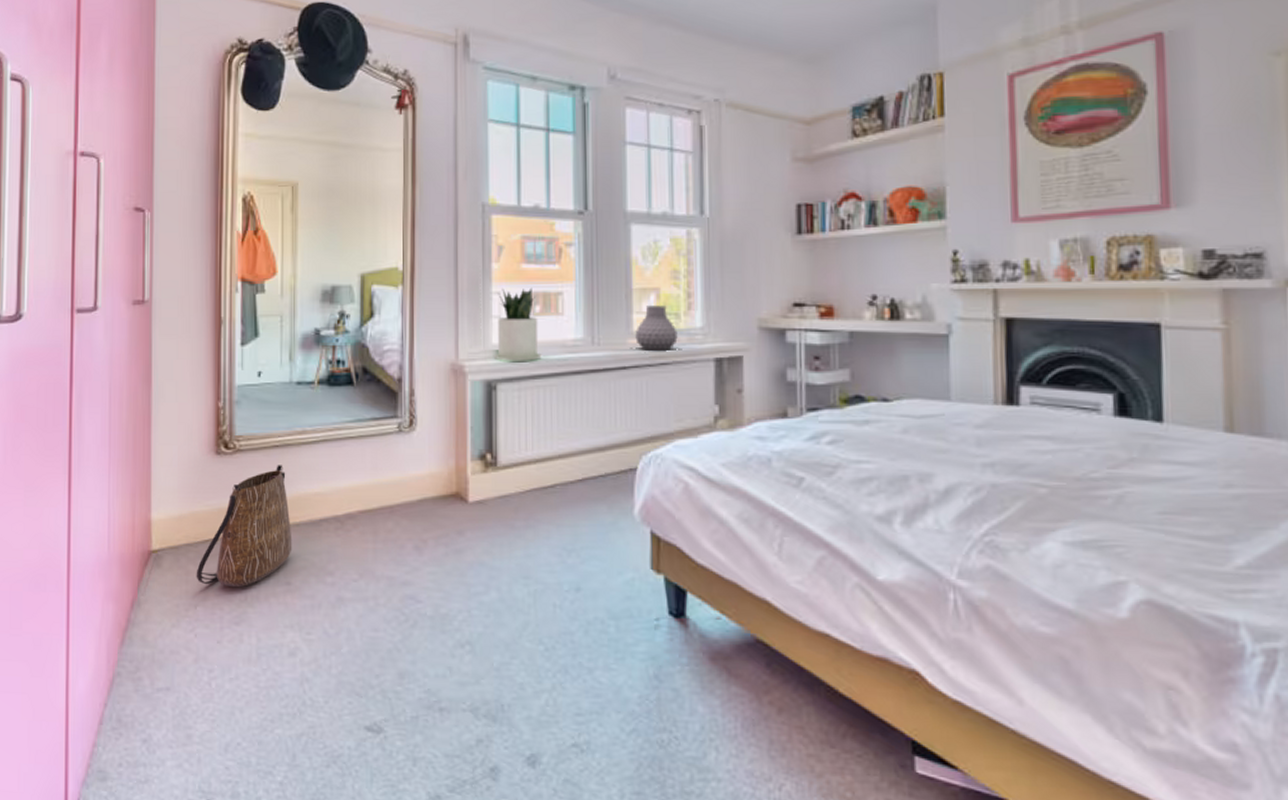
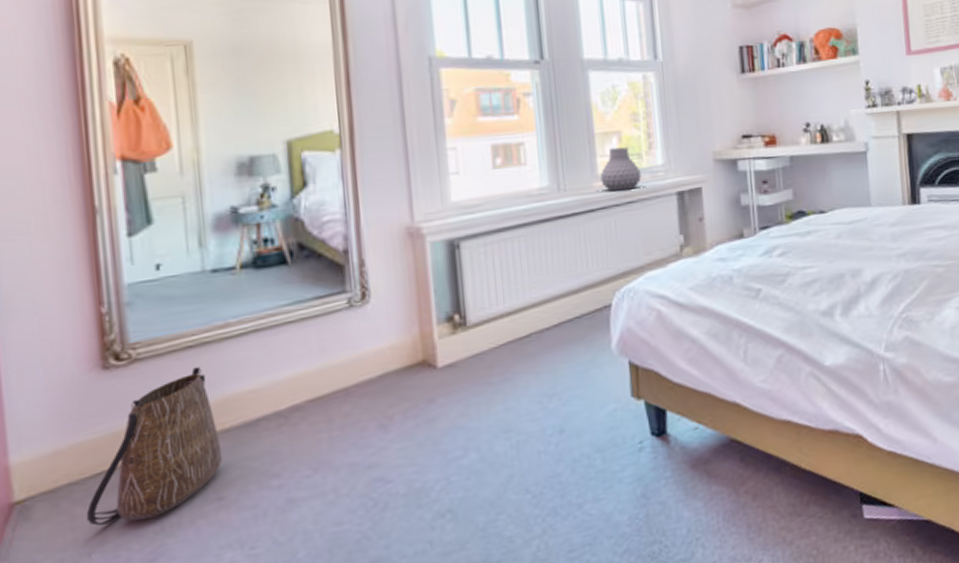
planter: present [493,287,542,363] -> none [453,140,507,219]

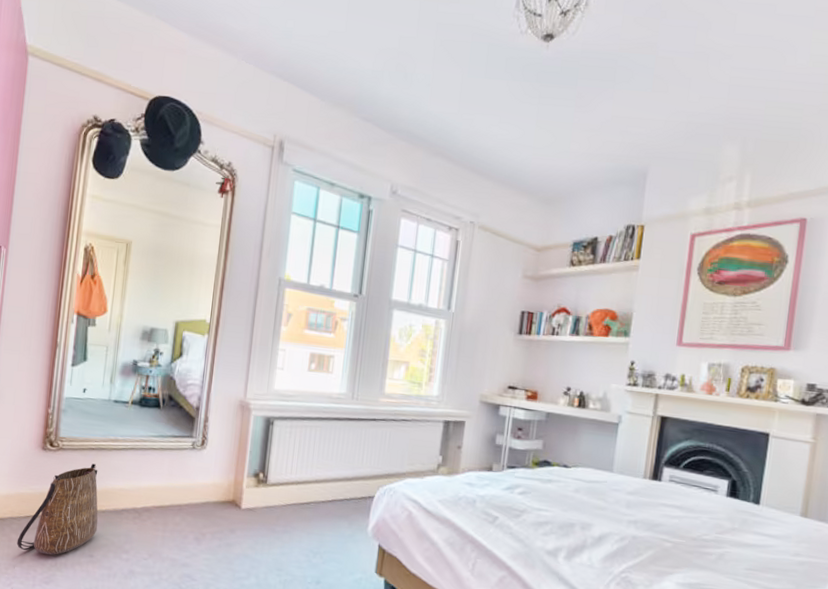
vase: present [600,147,641,192] -> none [385,374,419,410]

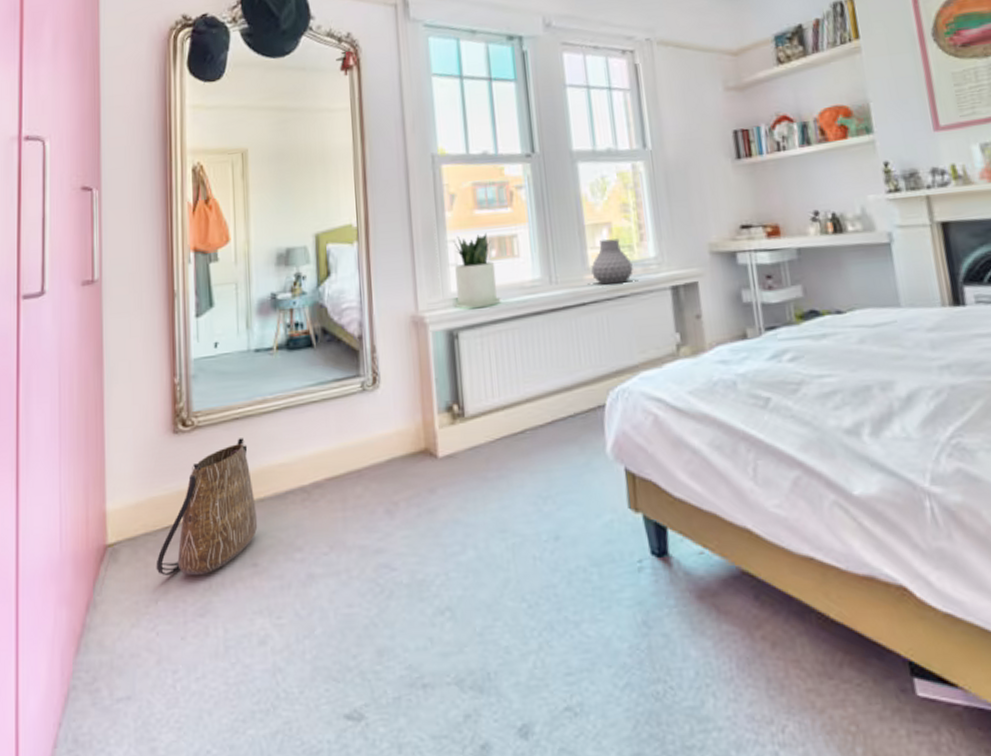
planter: none [274,347,313,406] -> present [453,232,501,309]
vase: none [385,374,419,410] -> present [591,238,633,285]

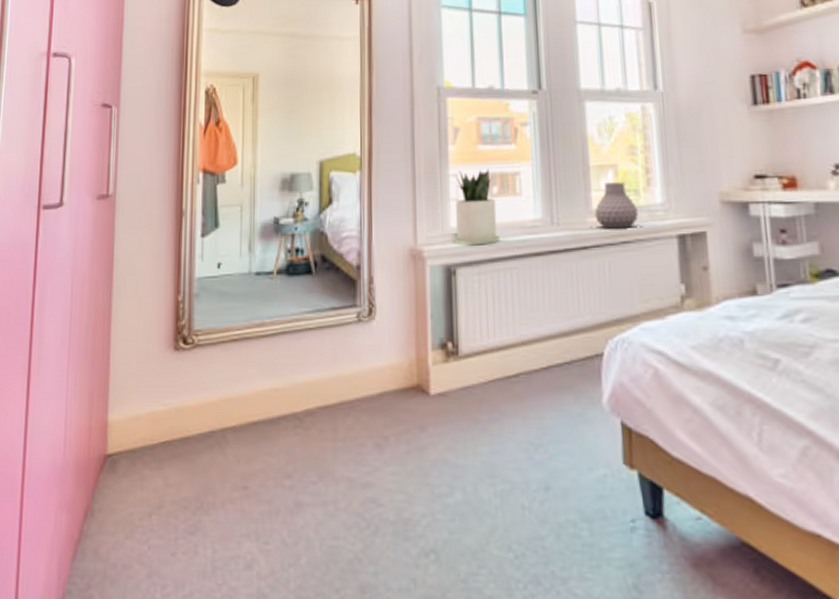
tote bag: present [156,438,258,577] -> none [151,359,250,494]

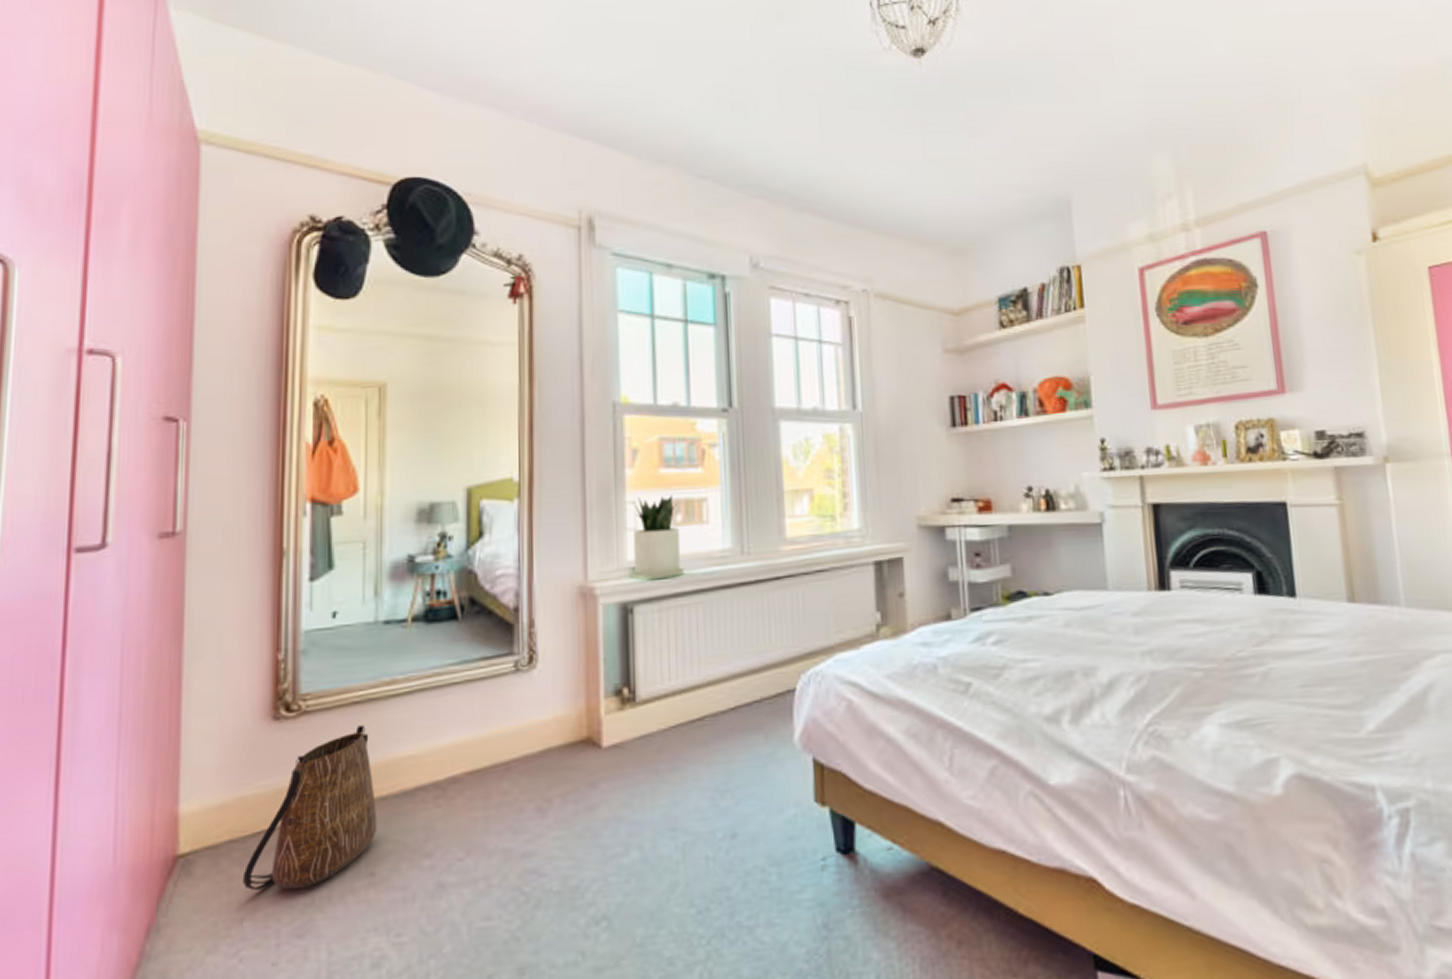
tote bag: none [151,359,250,494] -> present [242,725,378,891]
vase: present [595,182,638,229] -> none [788,507,834,558]

